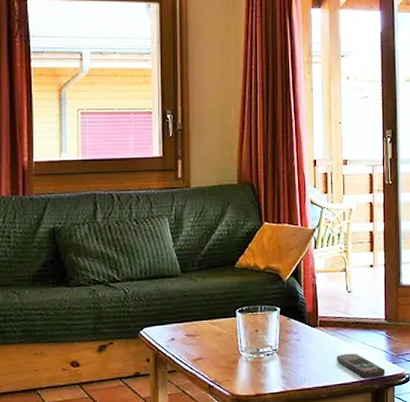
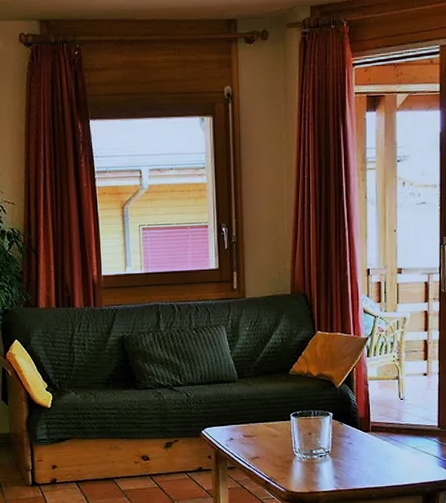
remote control: present [337,353,386,378] -> none [388,458,438,482]

